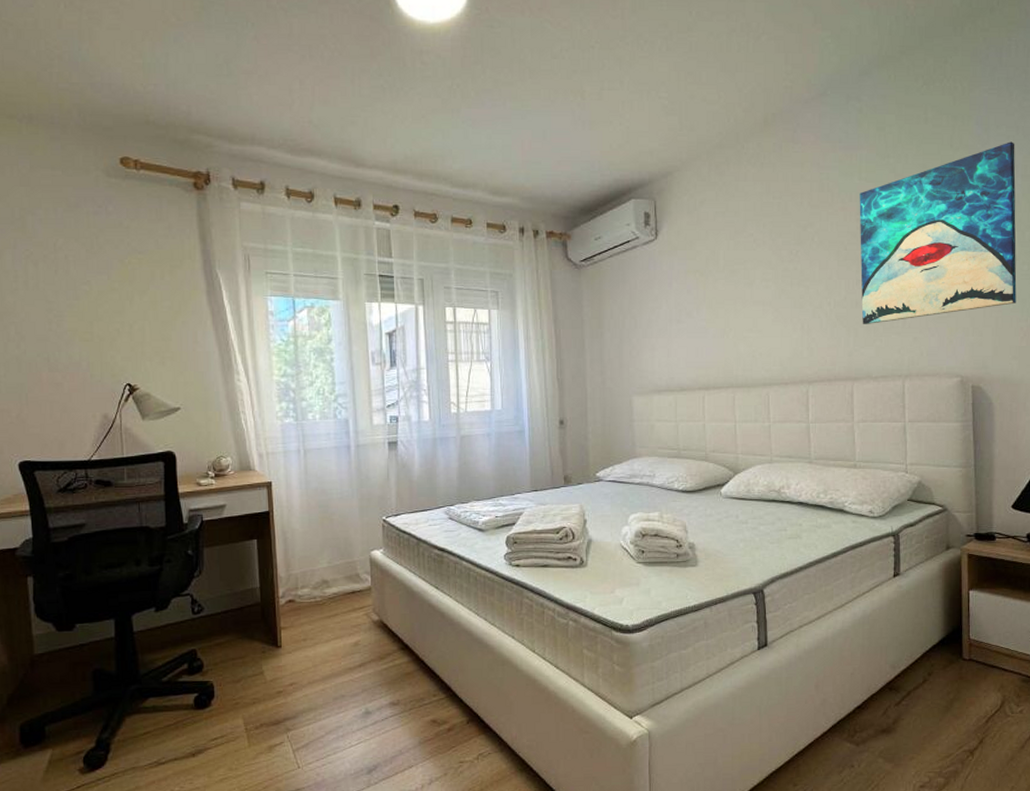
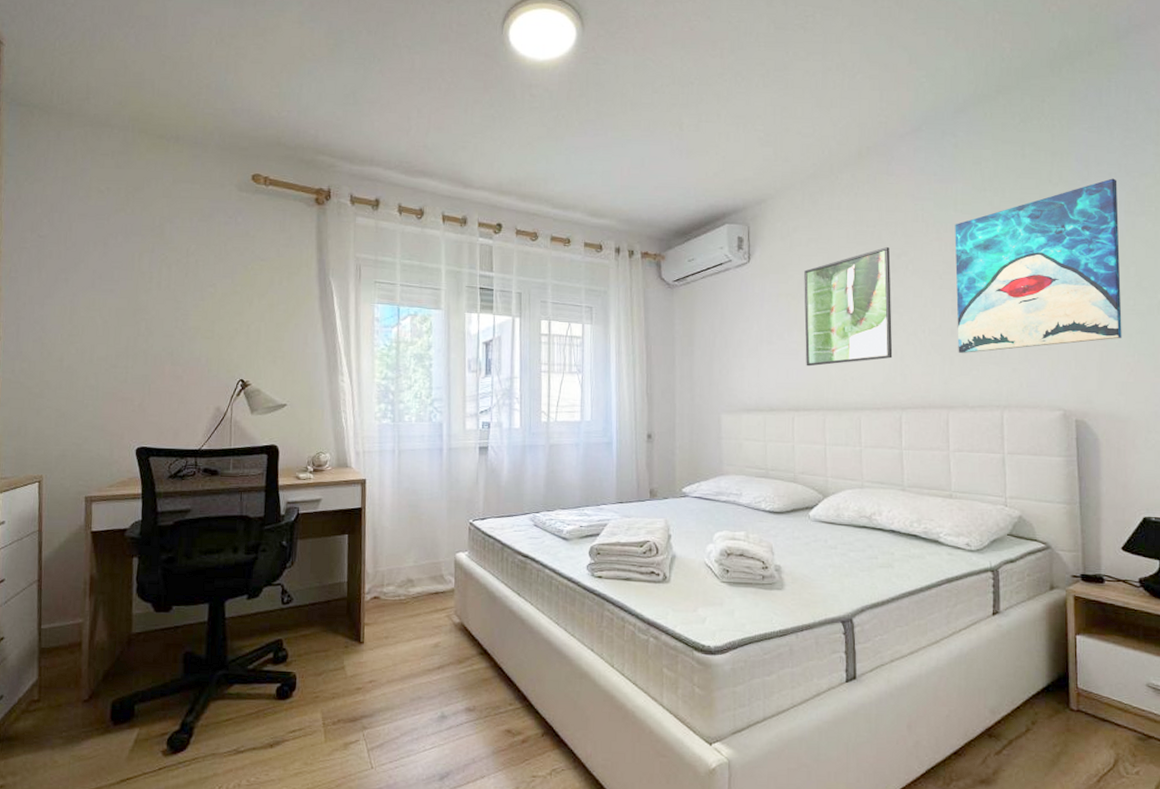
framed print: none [712,218,800,344] -> present [804,246,893,367]

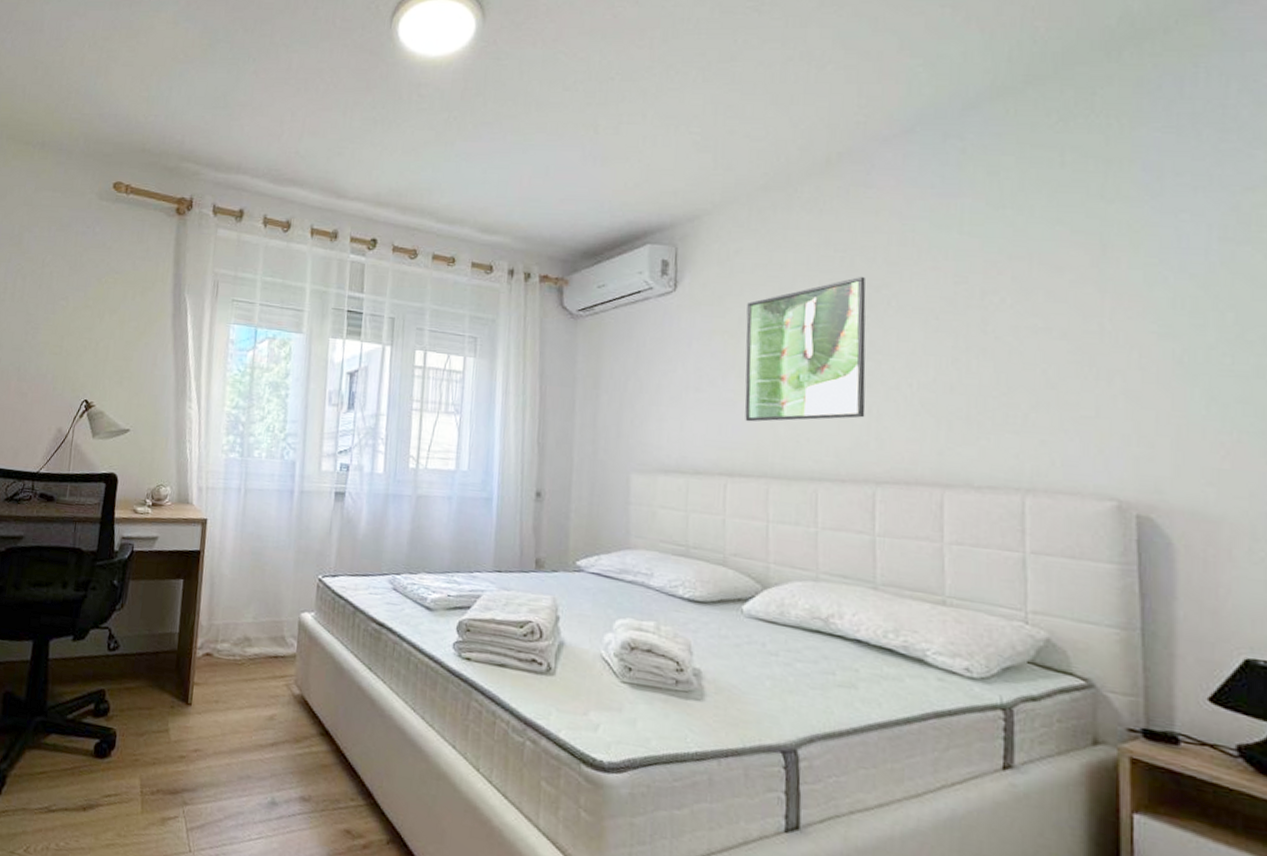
wall art: present [955,178,1122,353] -> none [958,193,1213,417]

